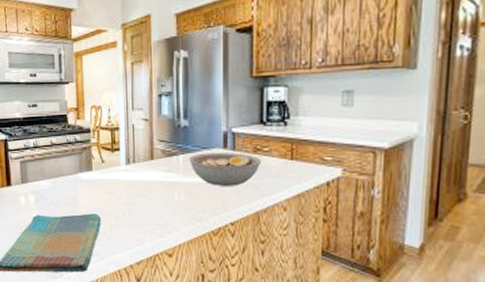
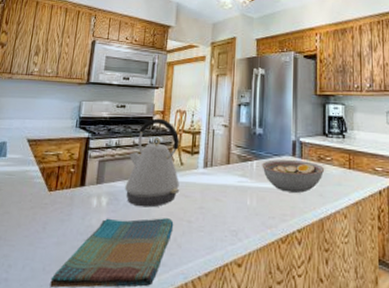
kettle: none [47,116,104,204] -> present [125,118,180,208]

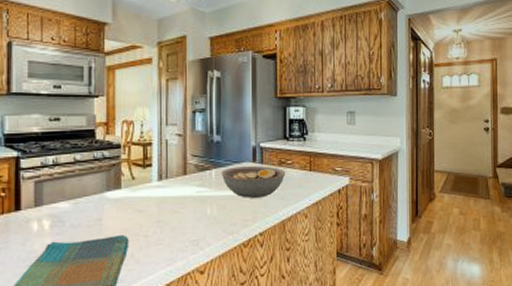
kettle: present [125,118,180,208] -> none [69,130,133,227]

